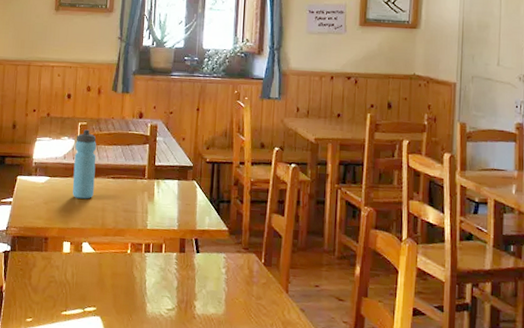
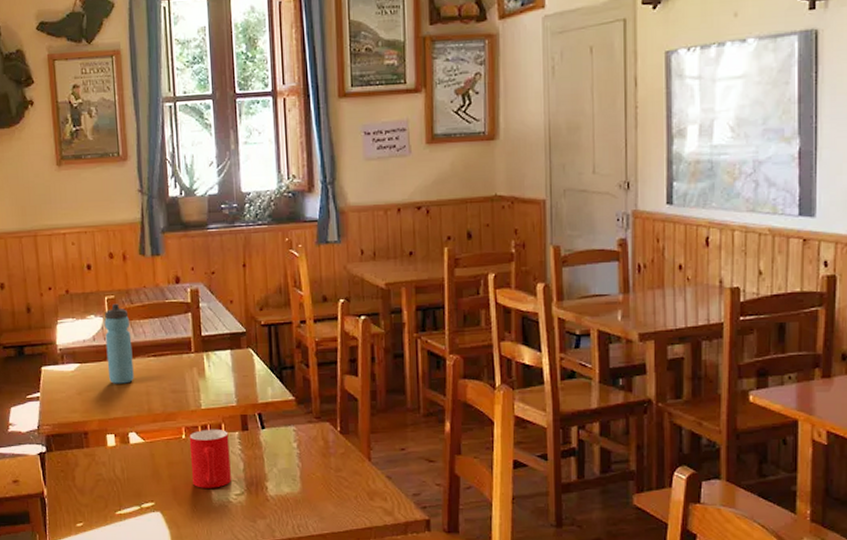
cup: none [131,247,168,302] -> present [189,429,231,488]

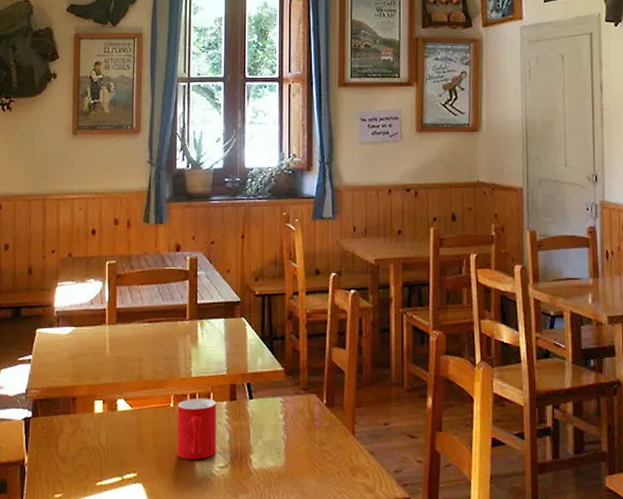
water bottle: present [104,303,134,384] -> none [102,269,129,349]

